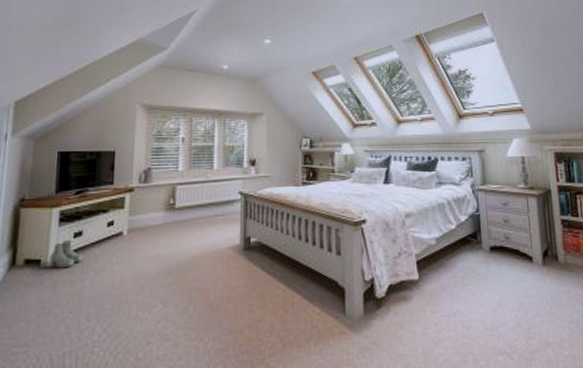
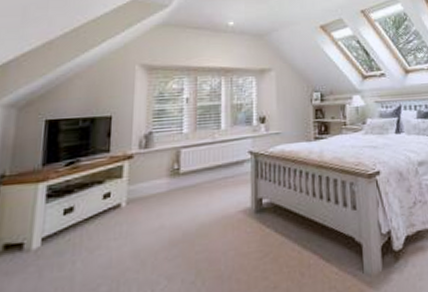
boots: present [49,240,83,269] -> none [33,218,75,252]

